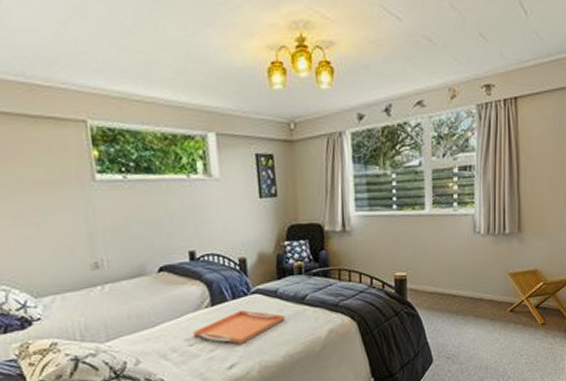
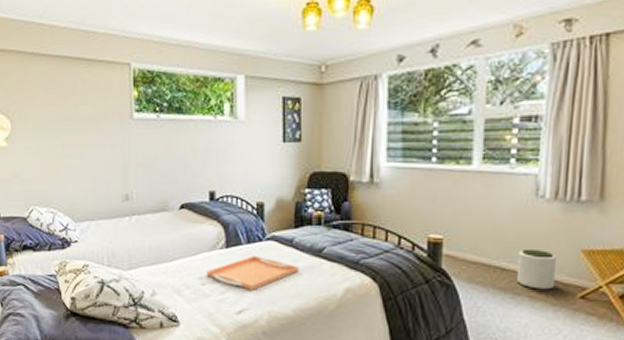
plant pot: none [465,276,492,310] -> present [517,248,556,290]

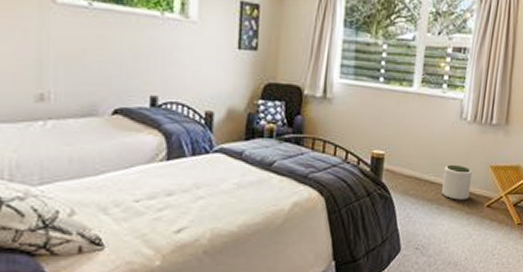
serving tray: present [206,255,299,290] -> none [141,168,247,207]

